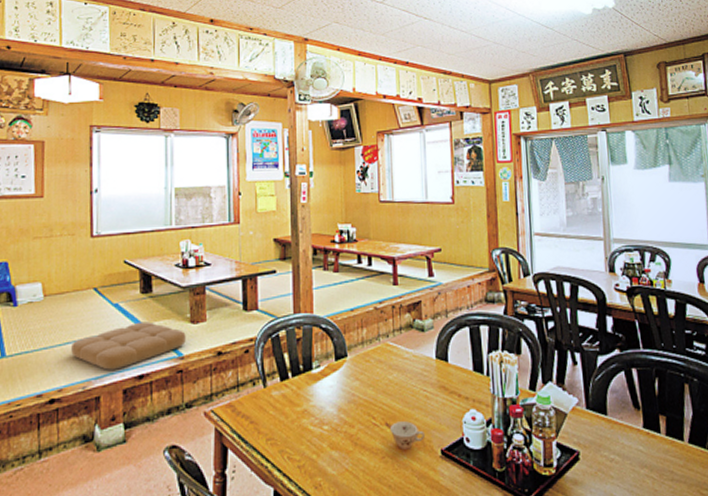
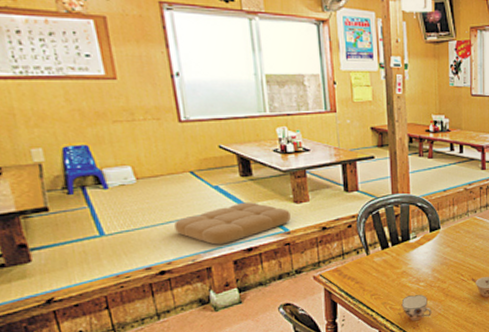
teacup: none [301,441,337,477] -> present [401,294,432,321]

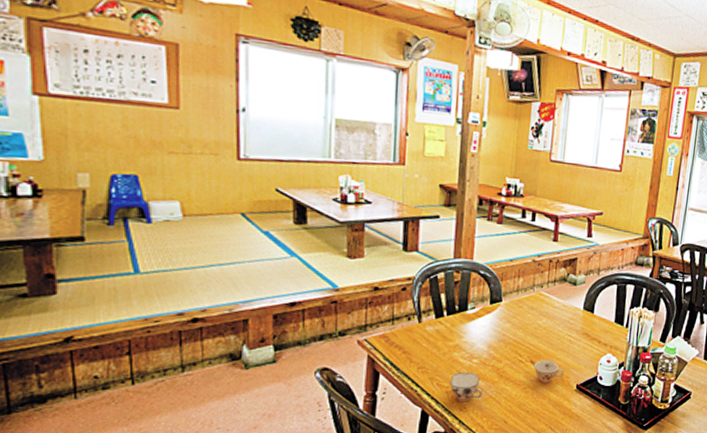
seat cushion: present [174,202,291,245] -> none [216,251,342,296]

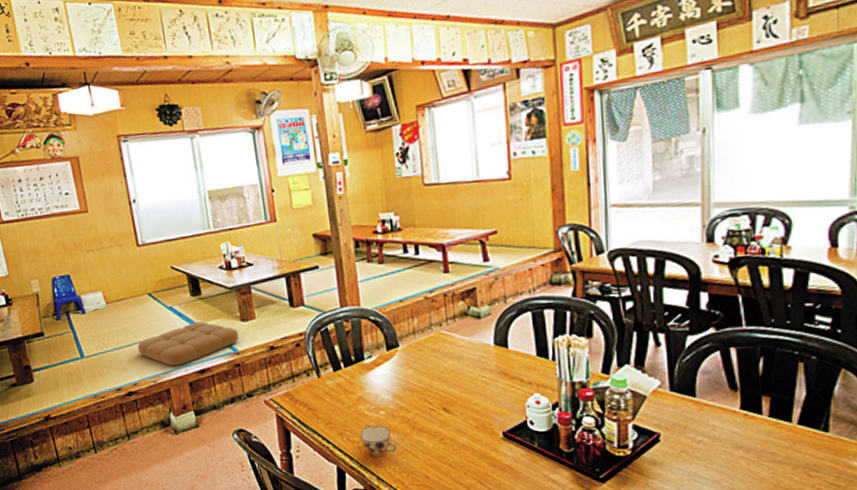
seat cushion: none [216,251,342,296] -> present [138,321,239,366]
teacup: present [534,360,564,383] -> none [448,406,485,432]

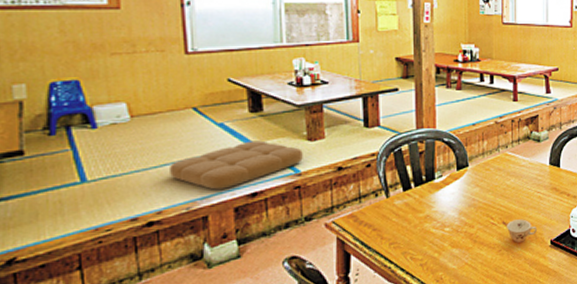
teacup: present [360,424,397,456] -> none [424,241,458,273]
teacup: none [448,406,485,432] -> present [507,219,537,243]

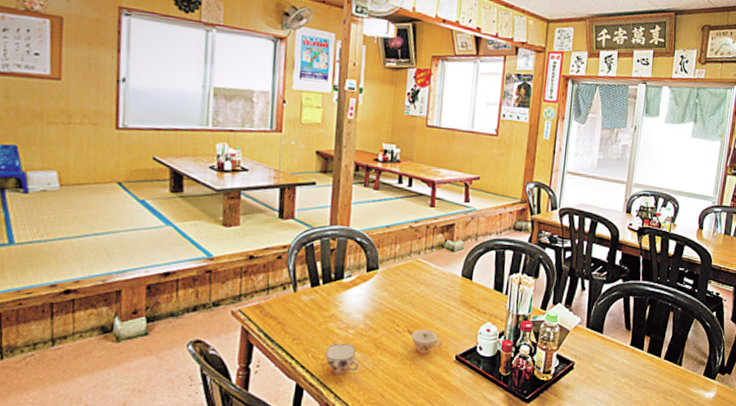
seat cushion: present [170,140,303,190] -> none [90,220,217,266]
teacup: none [424,241,458,273] -> present [325,342,359,374]

